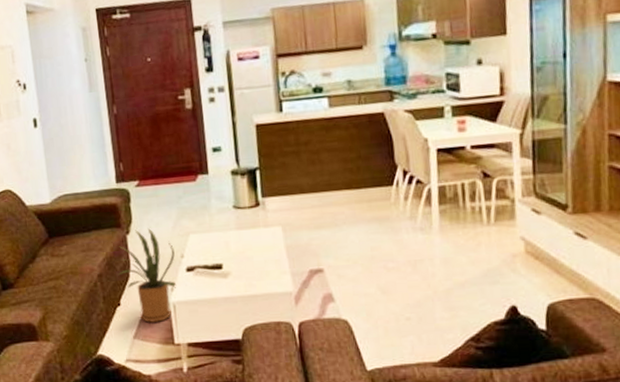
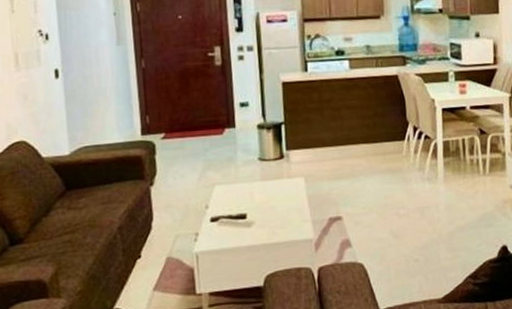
house plant: present [119,228,177,324] -> none [140,180,200,275]

